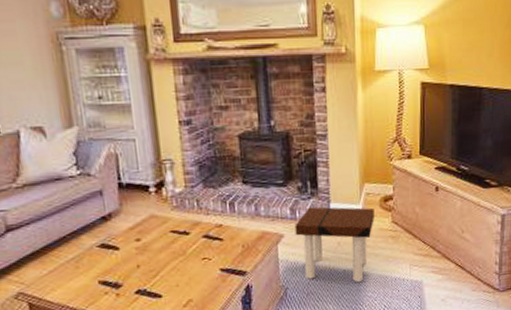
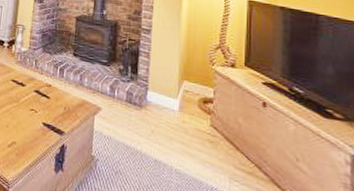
side table: present [294,206,374,282] -> none [112,89,192,178]

